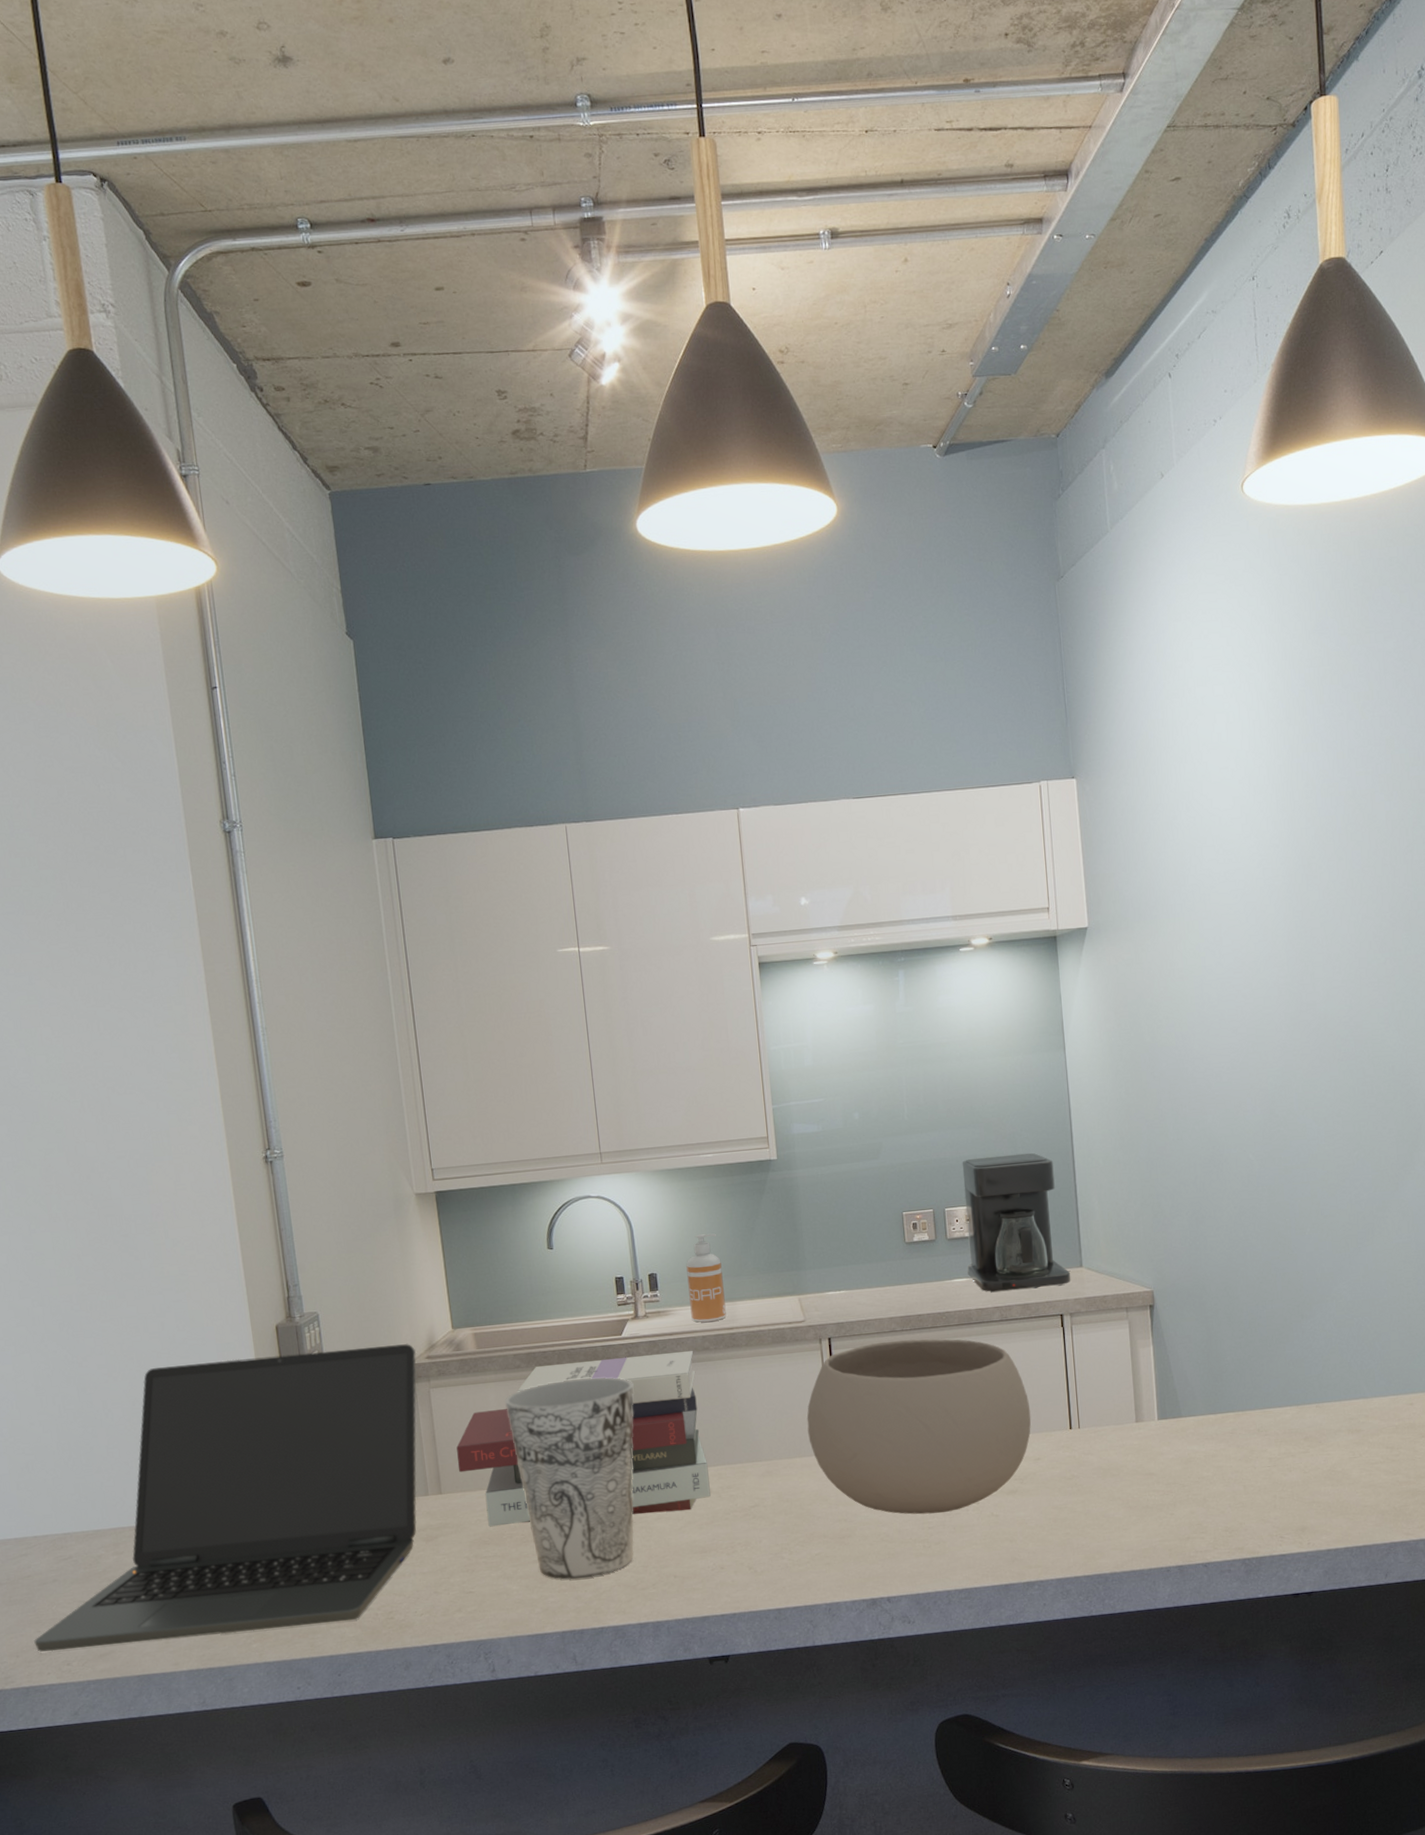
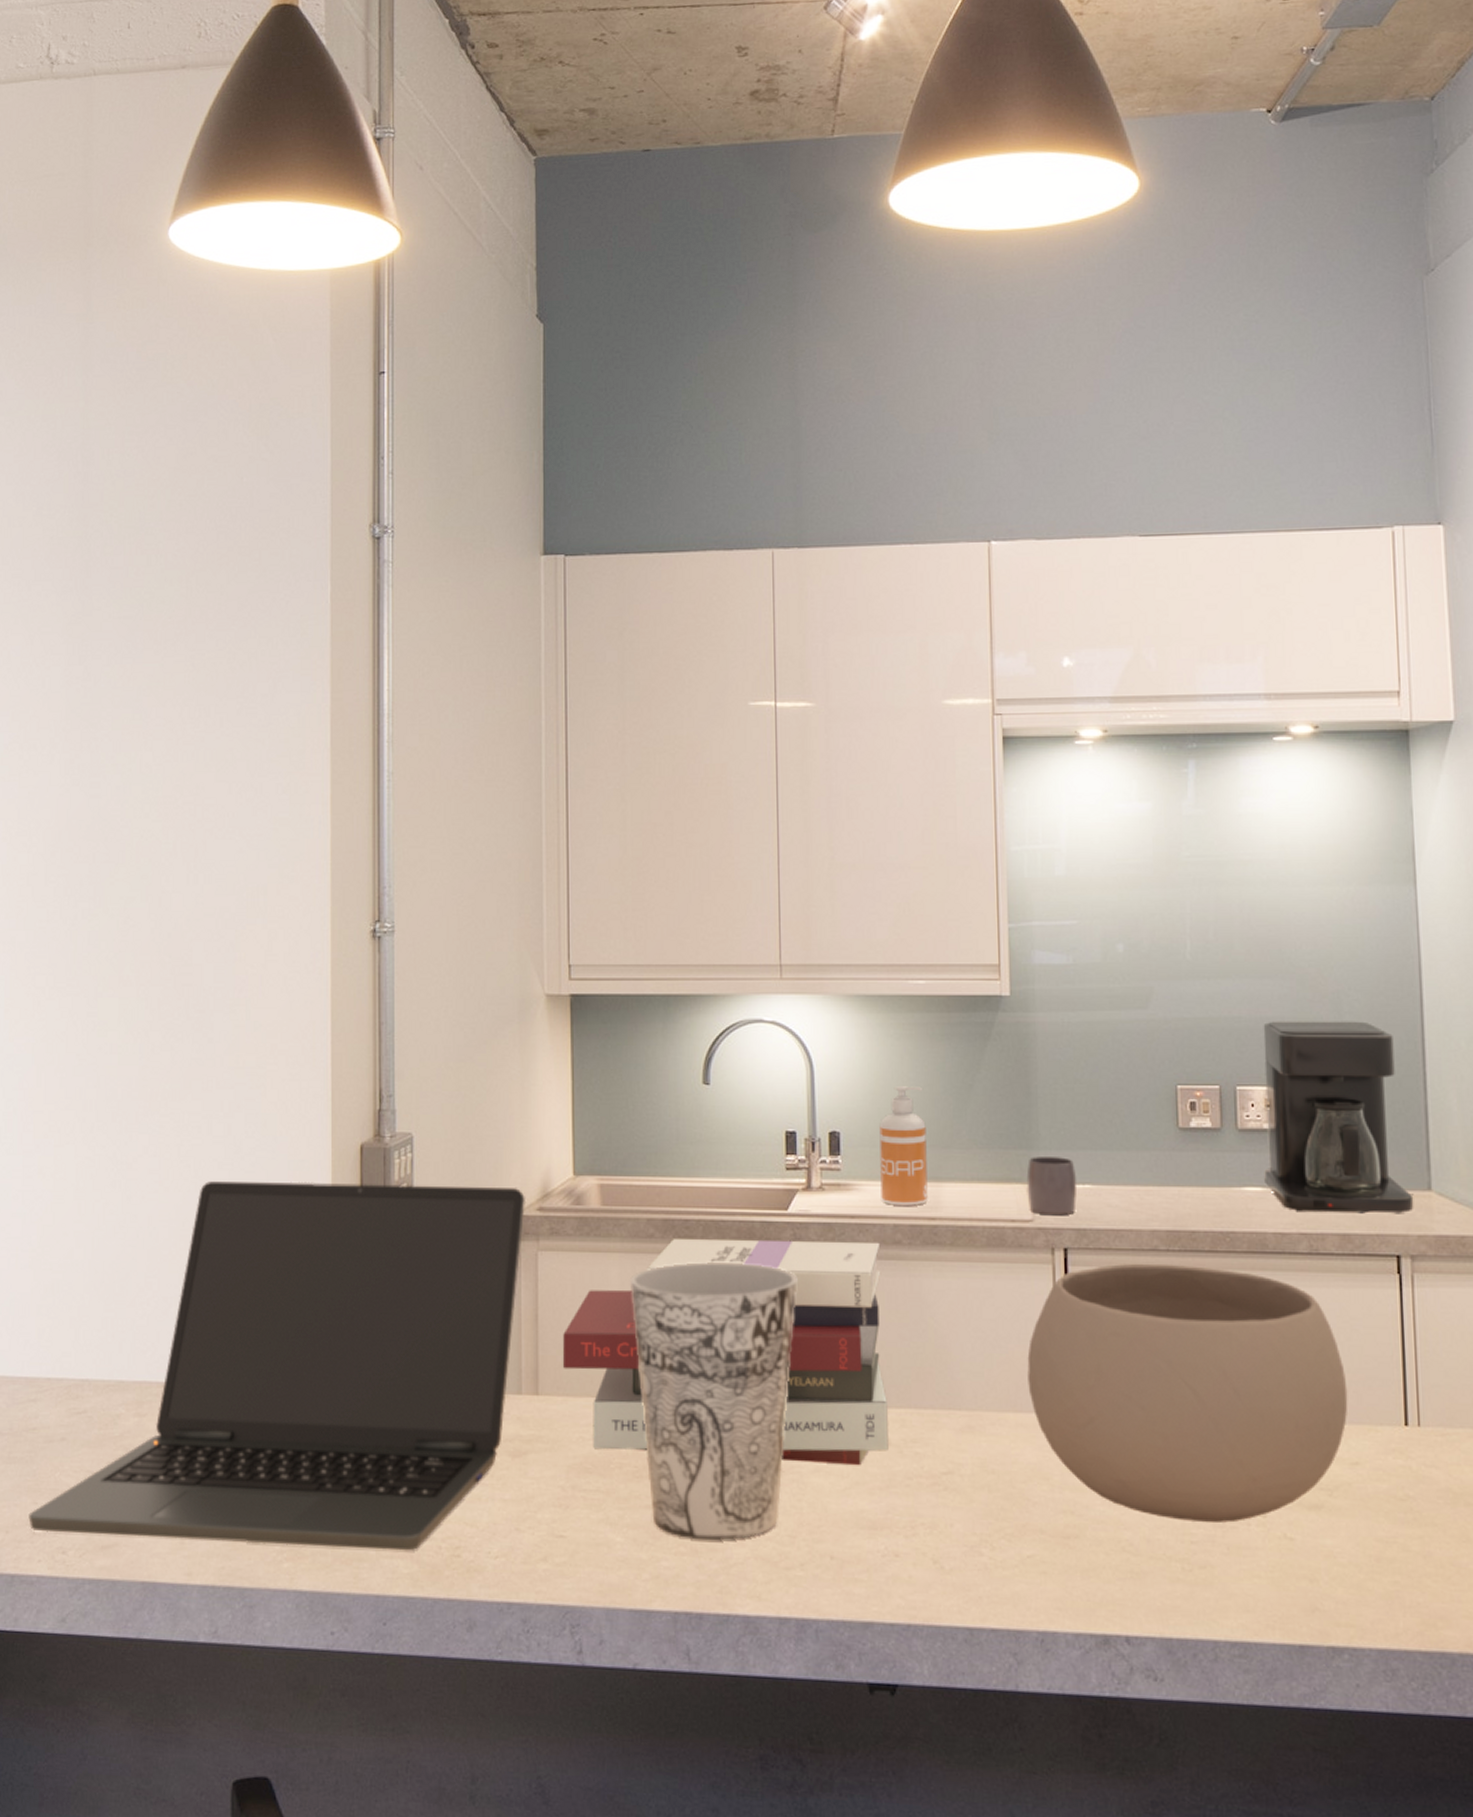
mug: none [797,1273,835,1316] -> present [1026,1157,1078,1216]

